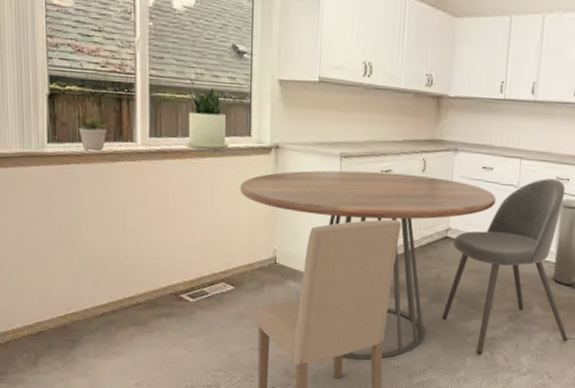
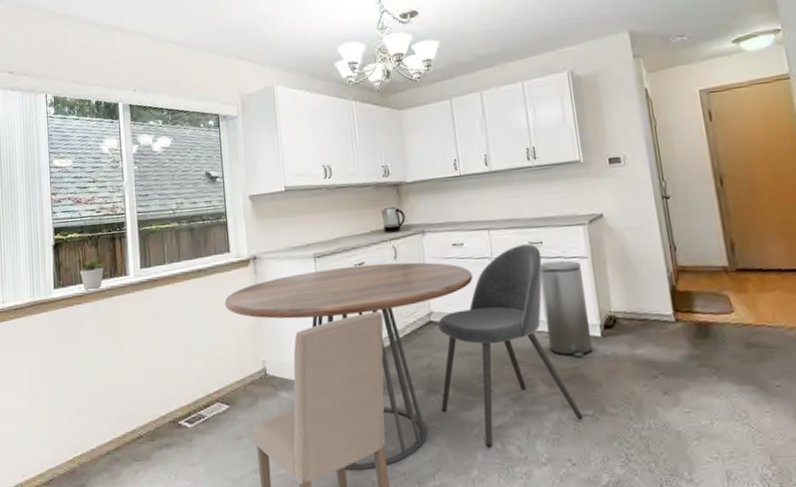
planter: present [185,87,229,150] -> none [170,213,211,273]
kettle: none [417,118,441,146] -> present [381,206,405,233]

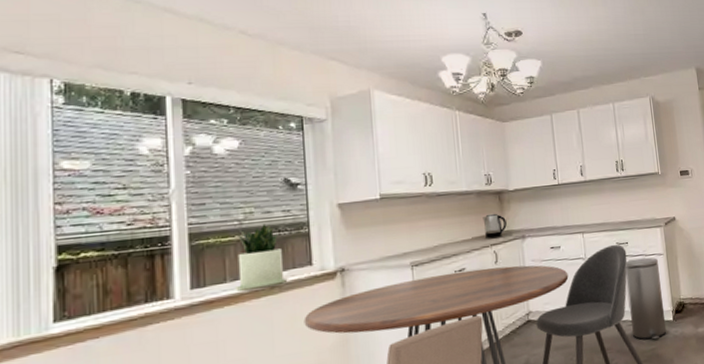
potted plant: present [79,257,104,291] -> none [96,279,136,321]
planter: none [170,213,211,273] -> present [235,224,288,292]

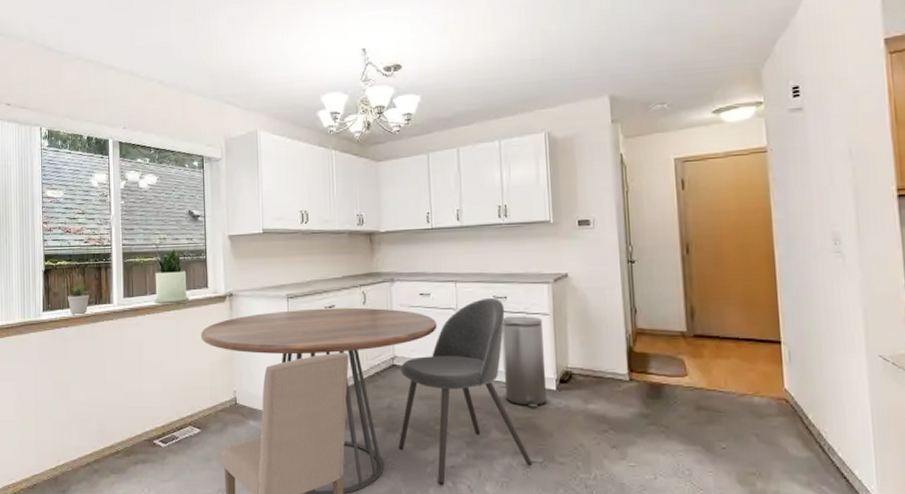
potted plant: none [96,279,136,321] -> present [67,284,90,315]
kettle: present [482,213,507,239] -> none [353,254,376,279]

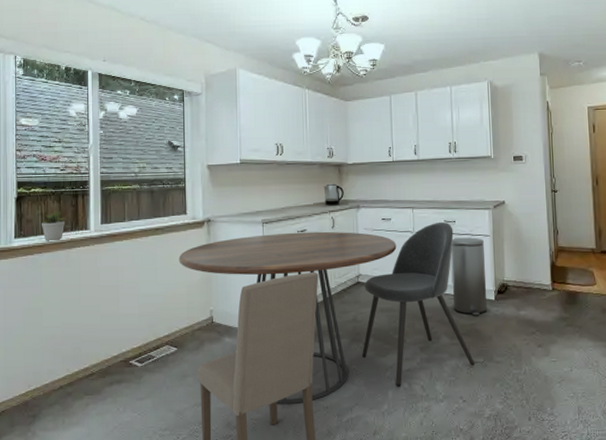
planter: present [153,249,190,304] -> none [131,177,168,230]
kettle: none [353,254,376,279] -> present [323,183,344,206]

